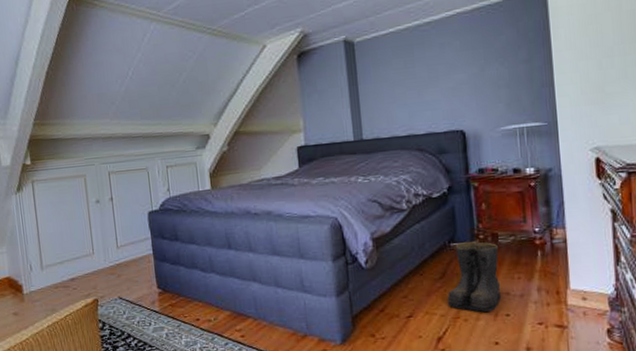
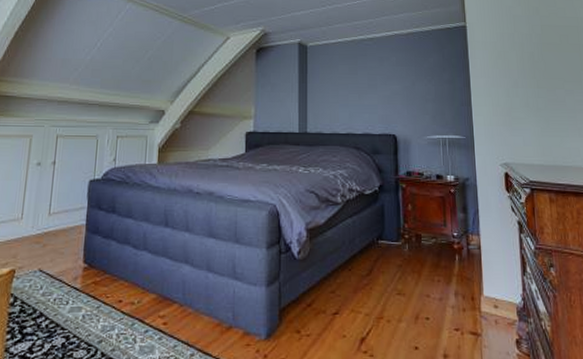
boots: present [447,242,503,312] -> none [372,241,424,313]

